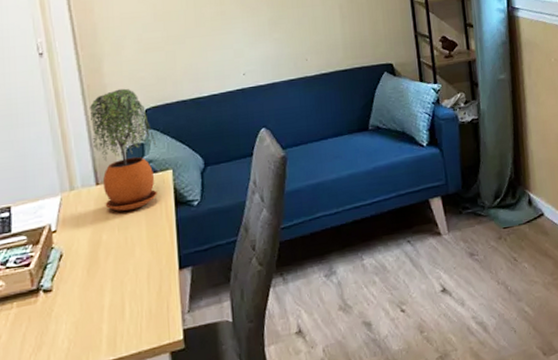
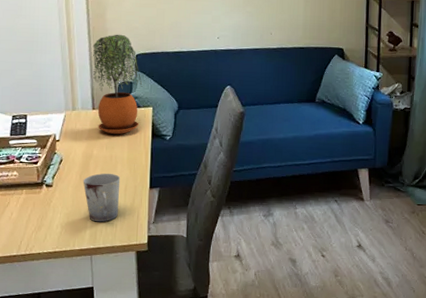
cup: none [92,259,142,326] -> present [83,173,121,222]

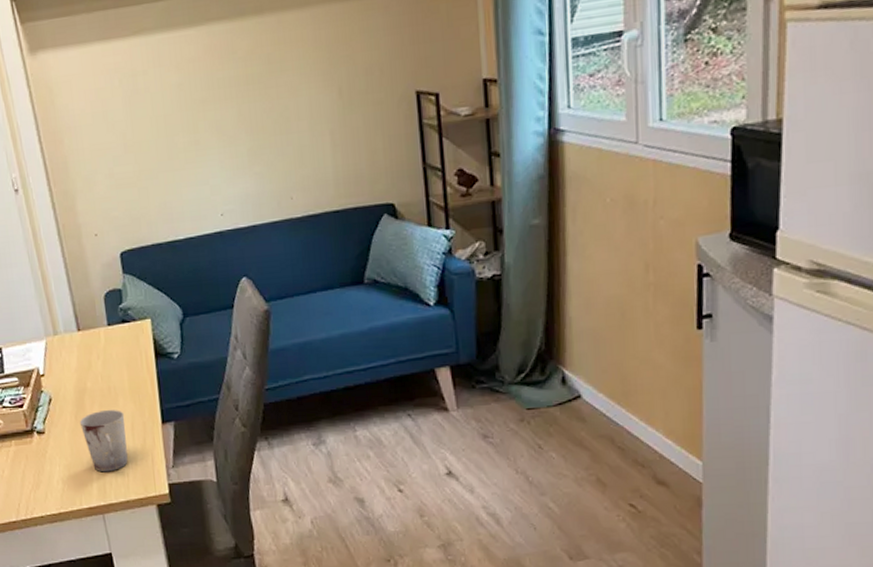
potted plant: present [92,34,143,134] -> none [66,229,137,359]

